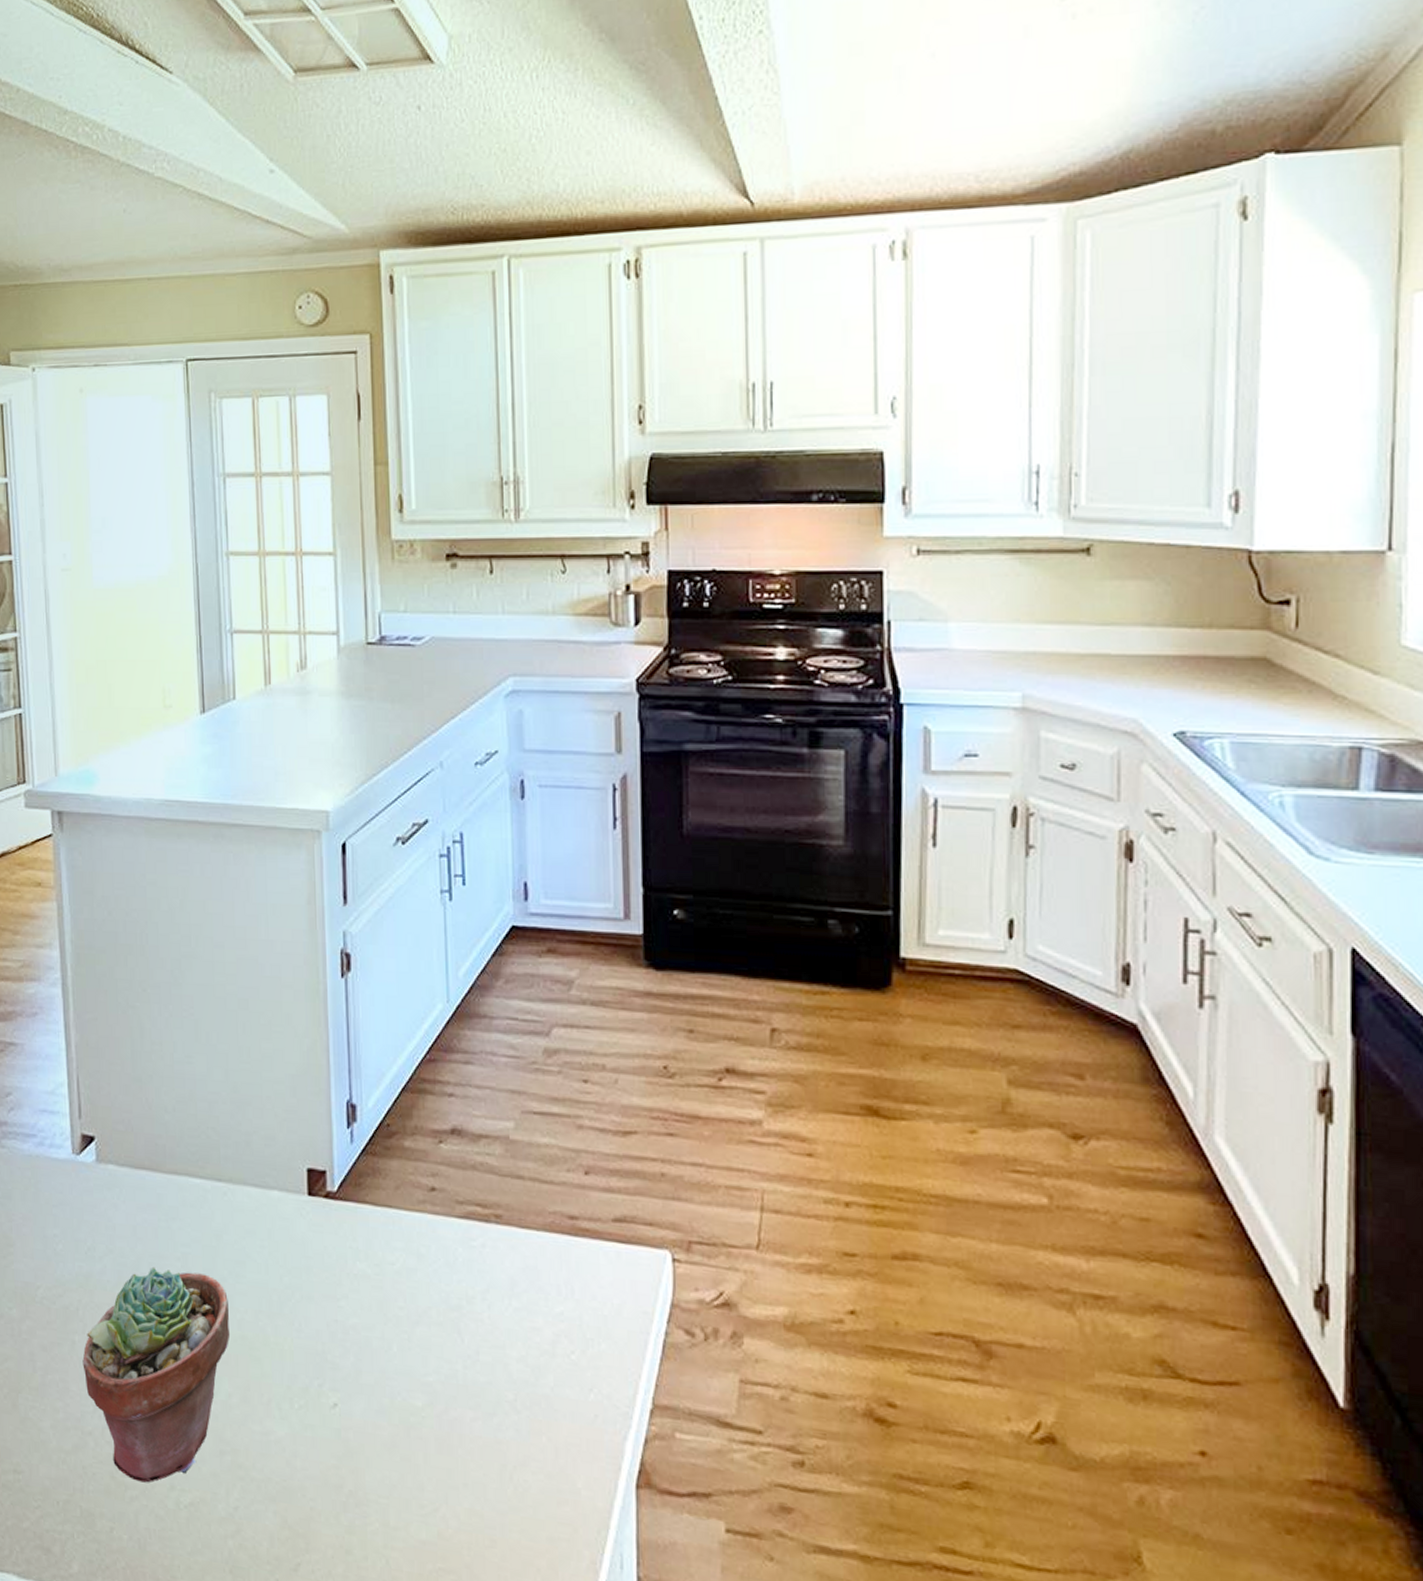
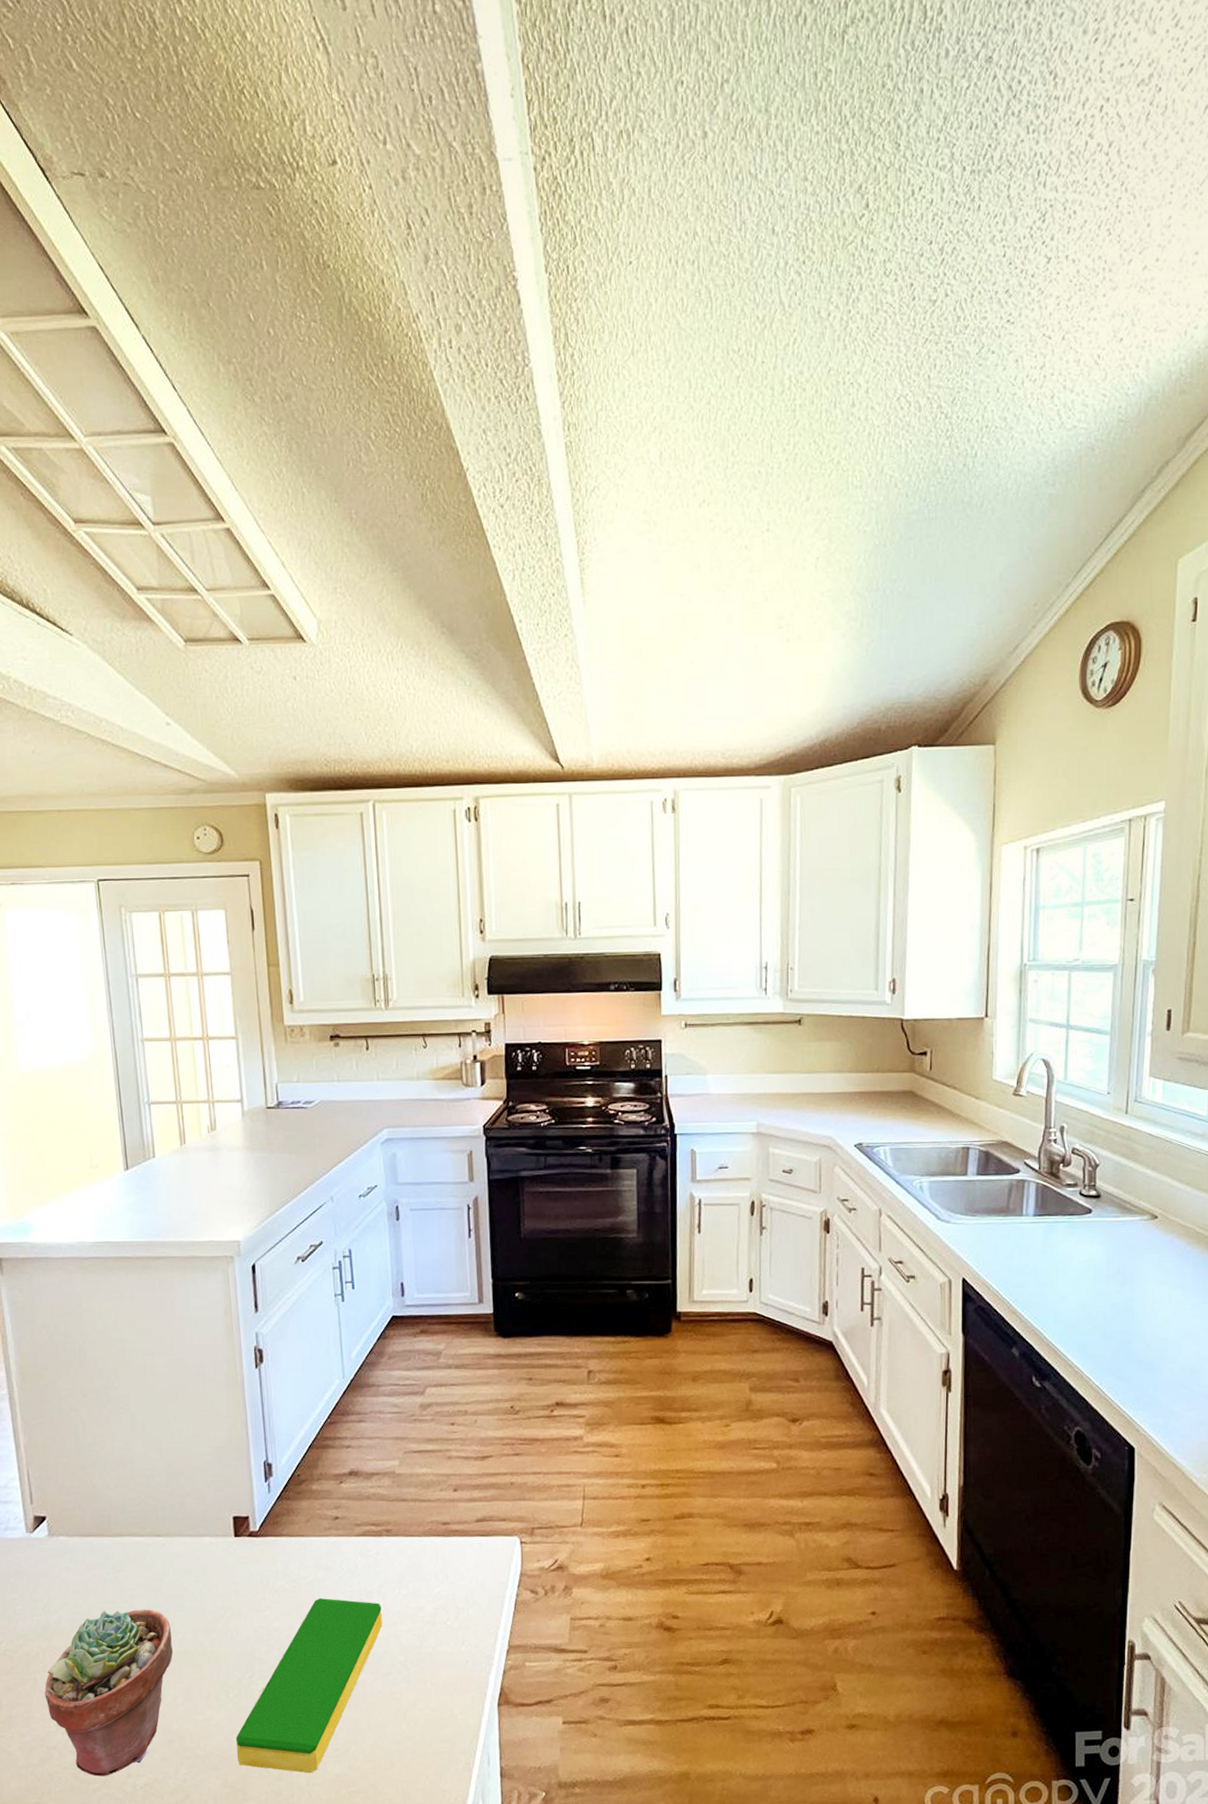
dish sponge: none [300,1293,487,1532] -> present [236,1597,383,1773]

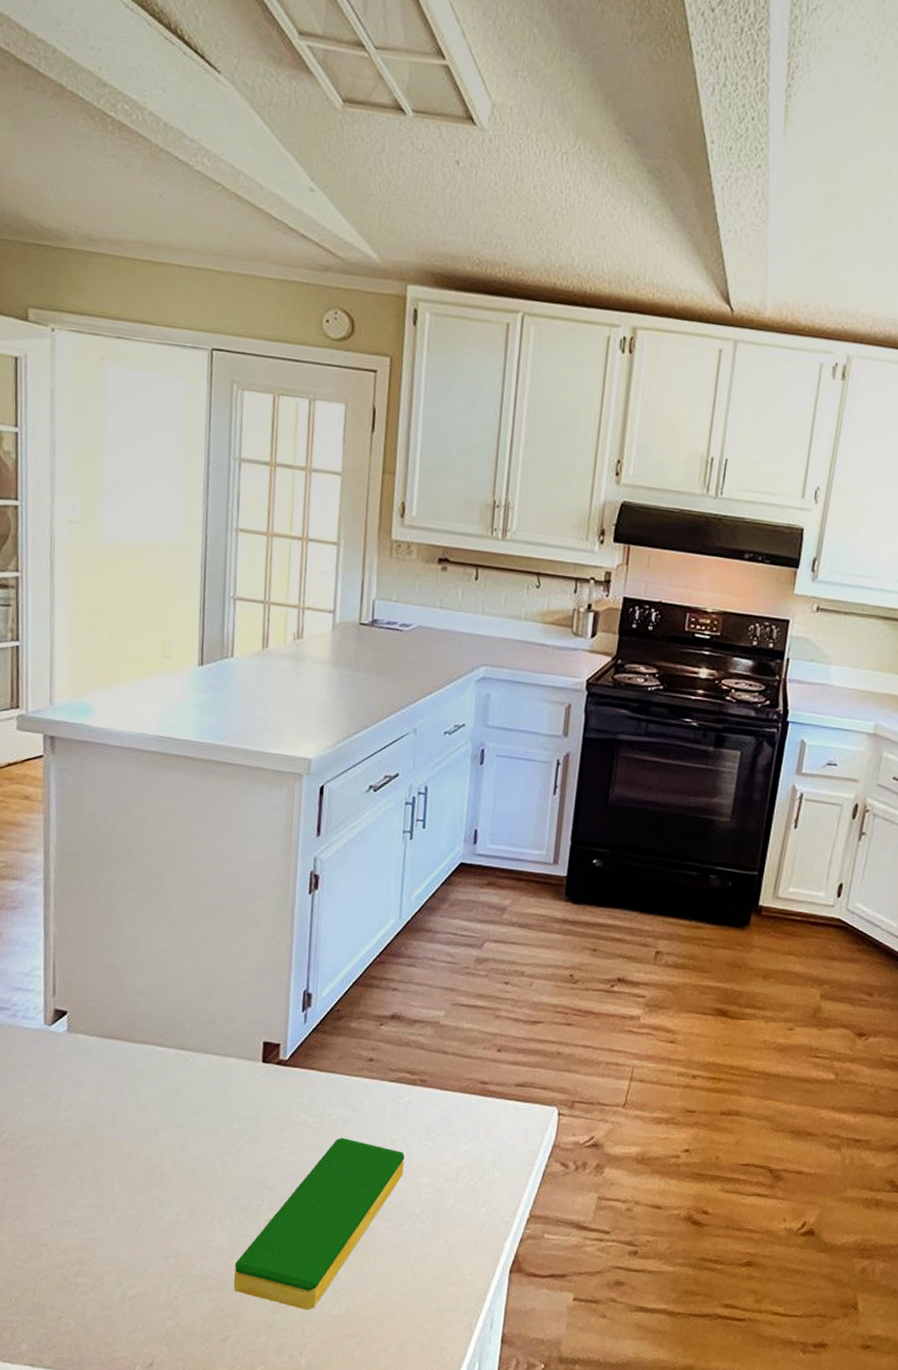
potted succulent: present [44,1609,174,1777] -> none [42,1116,183,1282]

